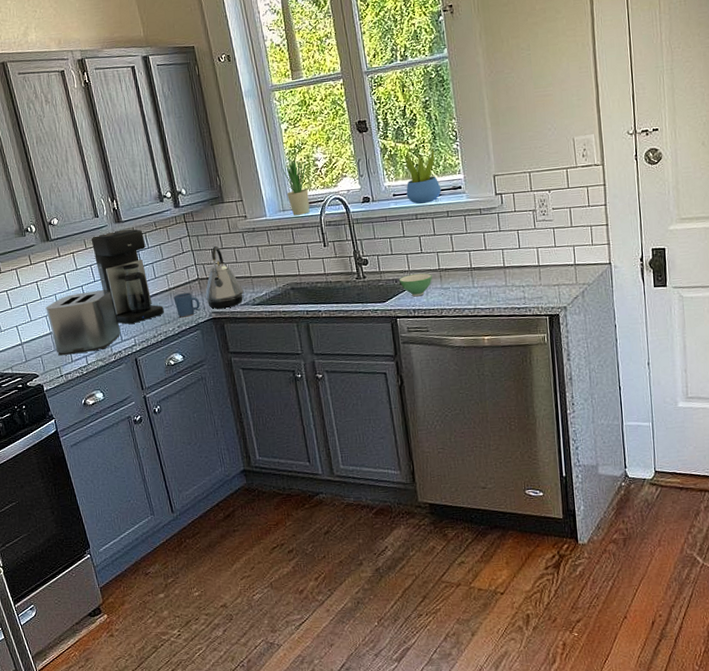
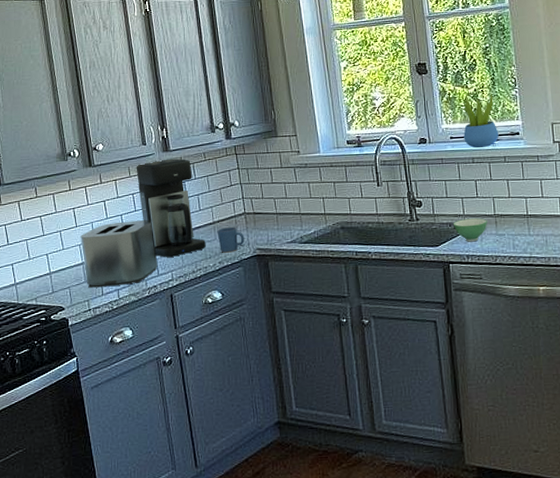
kettle: present [205,246,244,309] -> none [250,180,291,246]
potted plant: present [281,155,310,216] -> none [338,93,365,153]

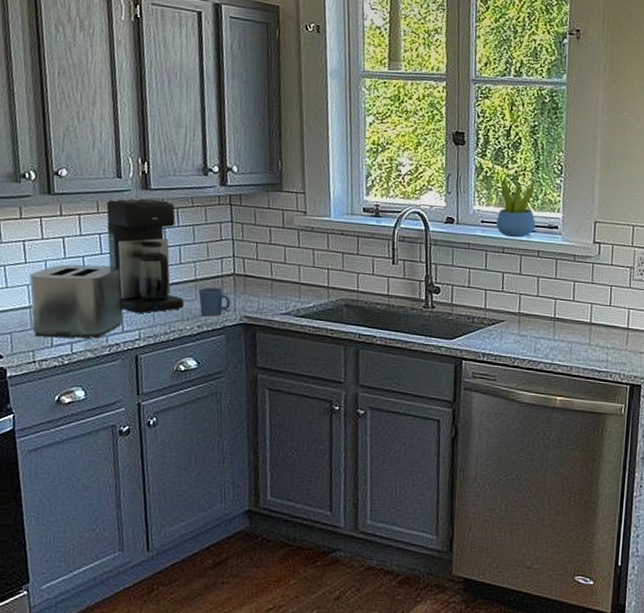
bowl: present [453,218,487,242] -> none [471,313,510,340]

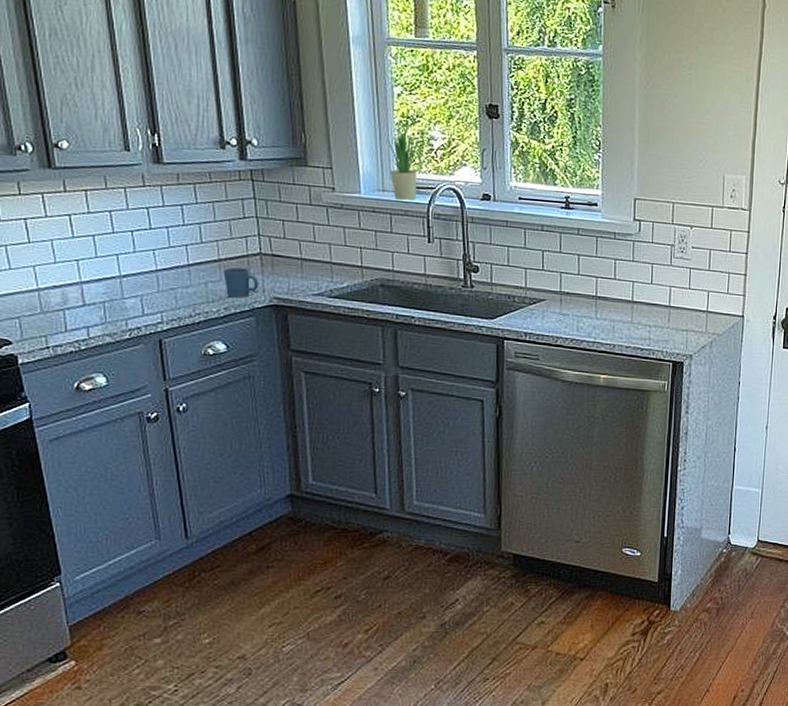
toaster: present [29,264,124,338] -> none [35,243,143,322]
coffee maker: present [106,198,184,313] -> none [115,173,208,295]
potted plant: none [358,153,389,224] -> present [387,126,420,201]
succulent plant: present [496,177,536,238] -> none [534,153,575,216]

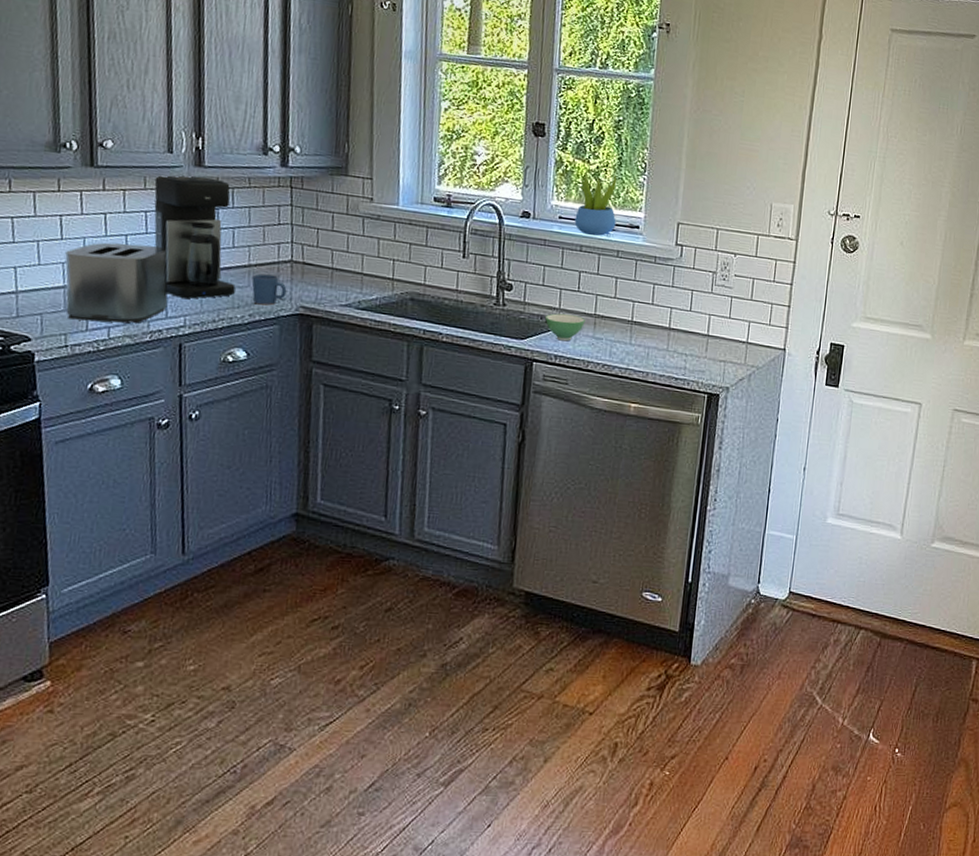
toaster: none [35,243,143,322] -> present [65,242,168,323]
coffee maker: none [115,173,208,295] -> present [154,175,236,299]
potted plant: present [387,126,420,201] -> none [430,140,464,215]
bowl: none [512,292,551,319] -> present [544,313,585,342]
succulent plant: none [534,153,575,216] -> present [574,173,617,237]

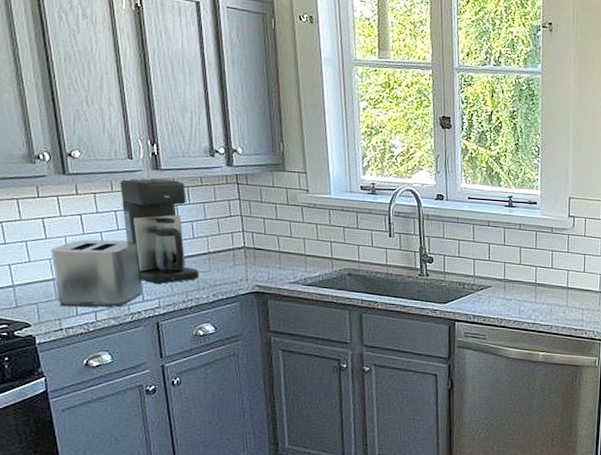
mug: present [251,273,287,306] -> none [212,259,243,287]
bowl: present [544,313,585,342] -> none [462,280,496,303]
succulent plant: present [574,173,617,237] -> none [482,158,517,213]

